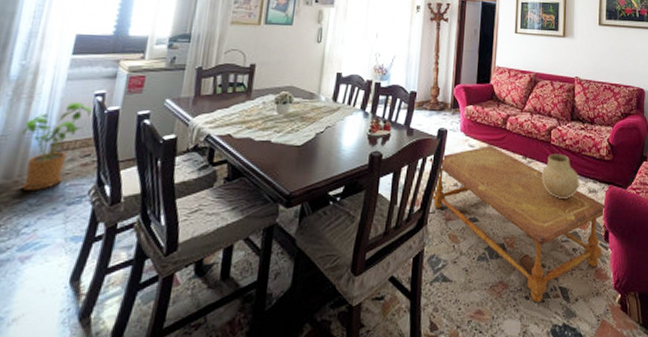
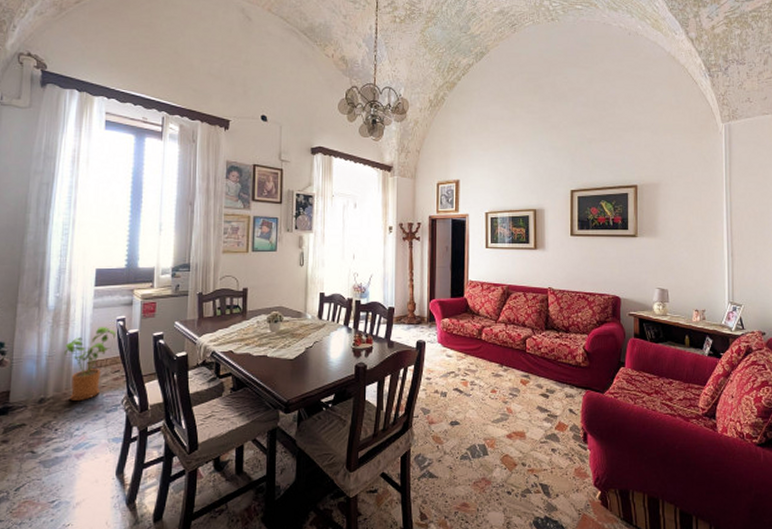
coffee table: present [429,145,607,303] -> none [410,355,584,498]
ceramic pot: present [542,153,579,198] -> none [519,361,556,403]

